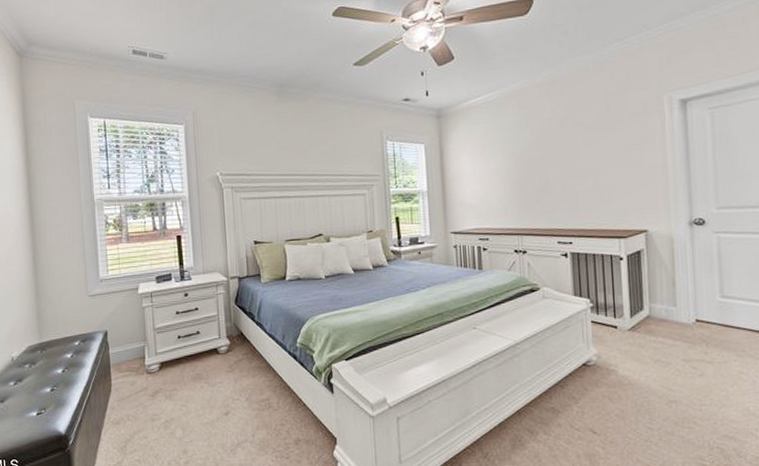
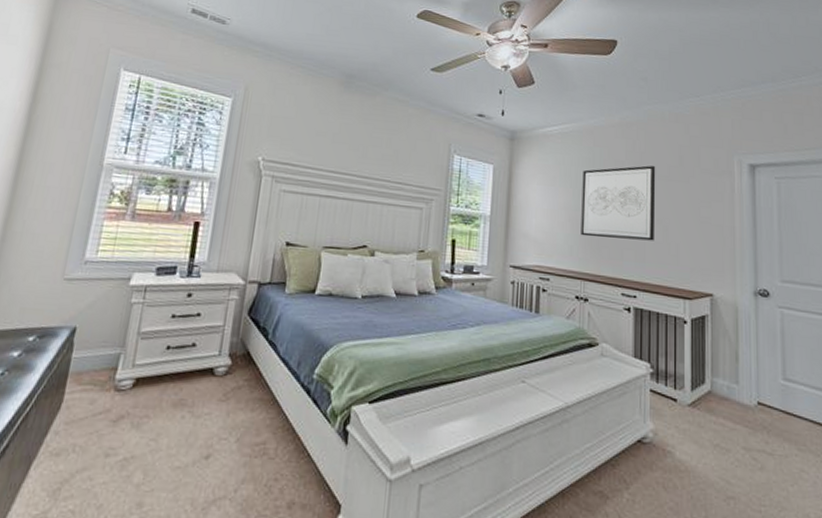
wall art: none [510,118,586,196] -> present [581,165,656,241]

